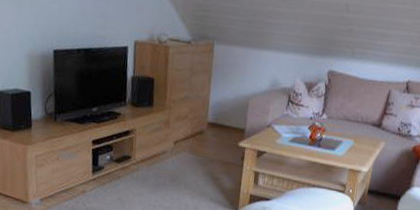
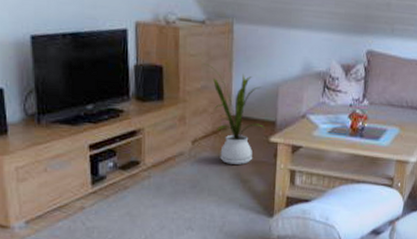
house plant: none [188,77,236,164] -> present [204,64,265,165]

